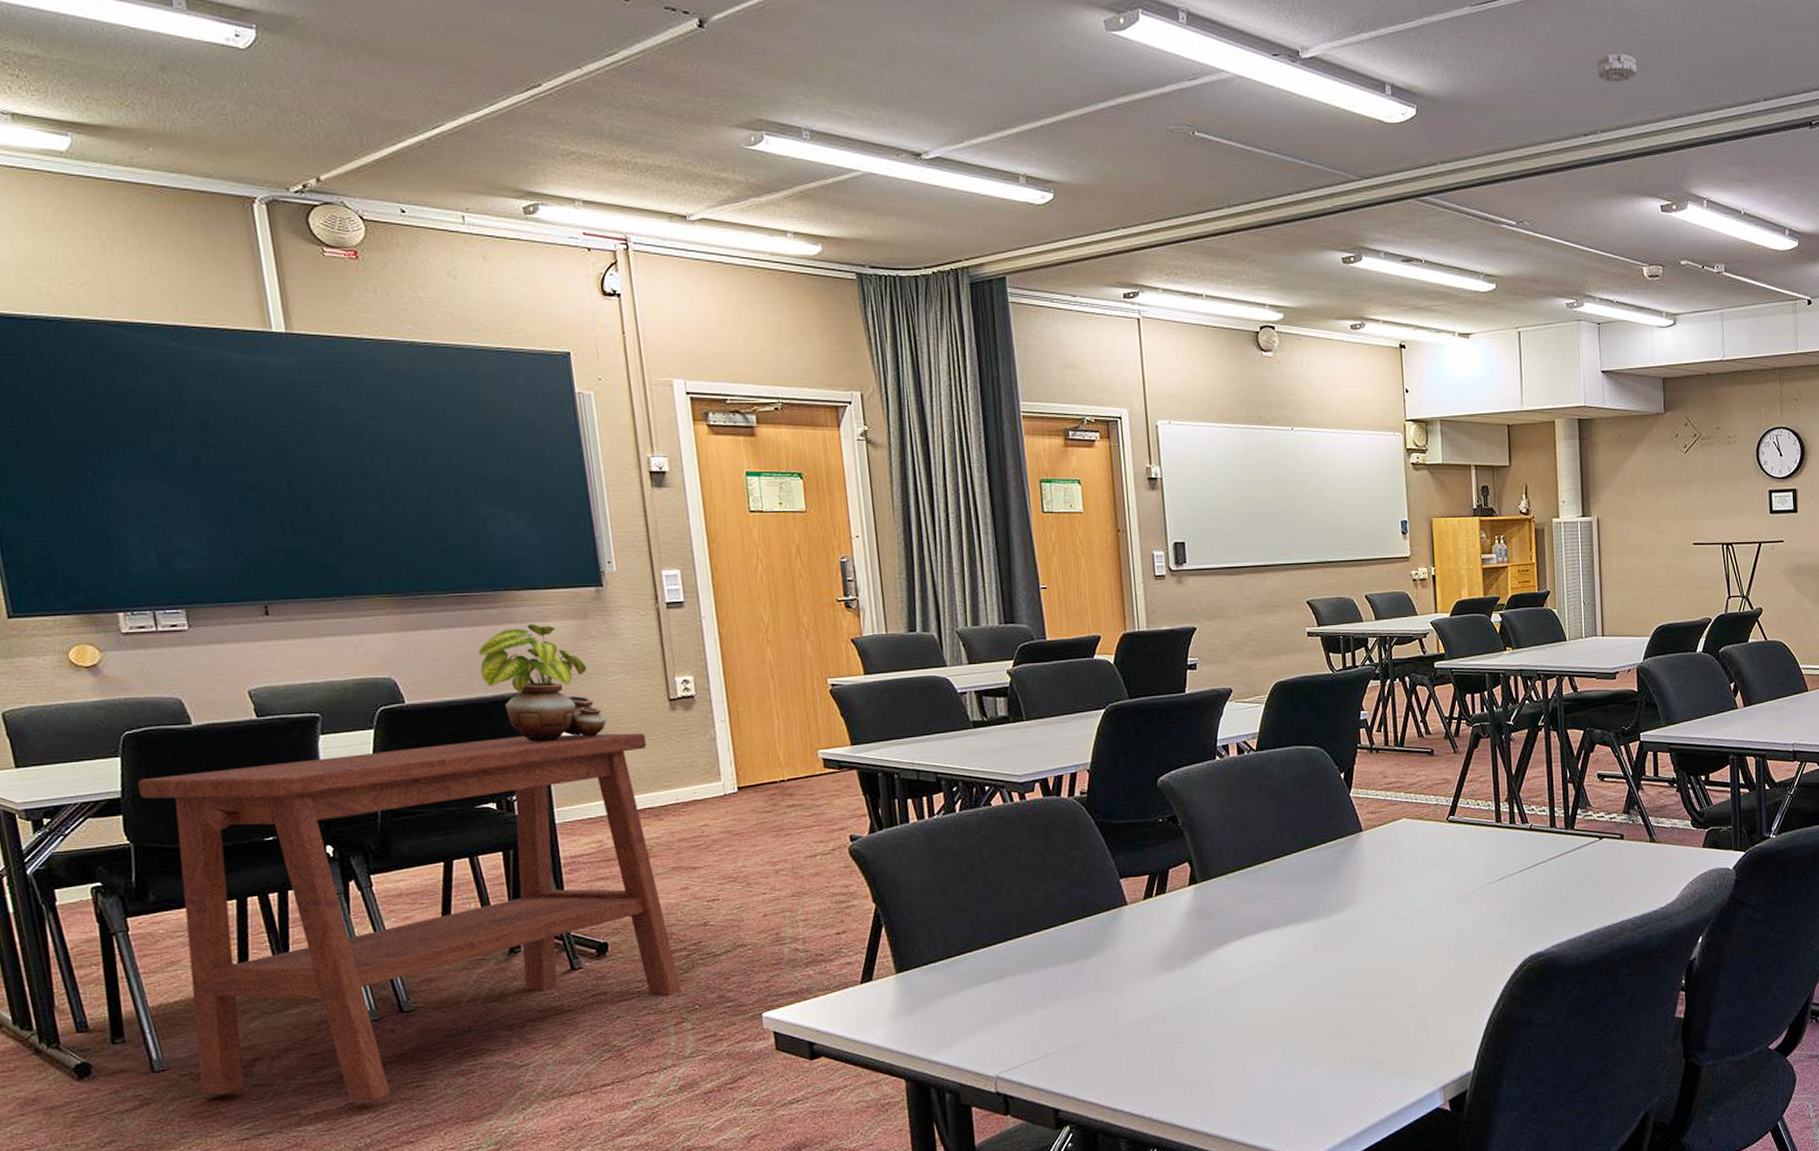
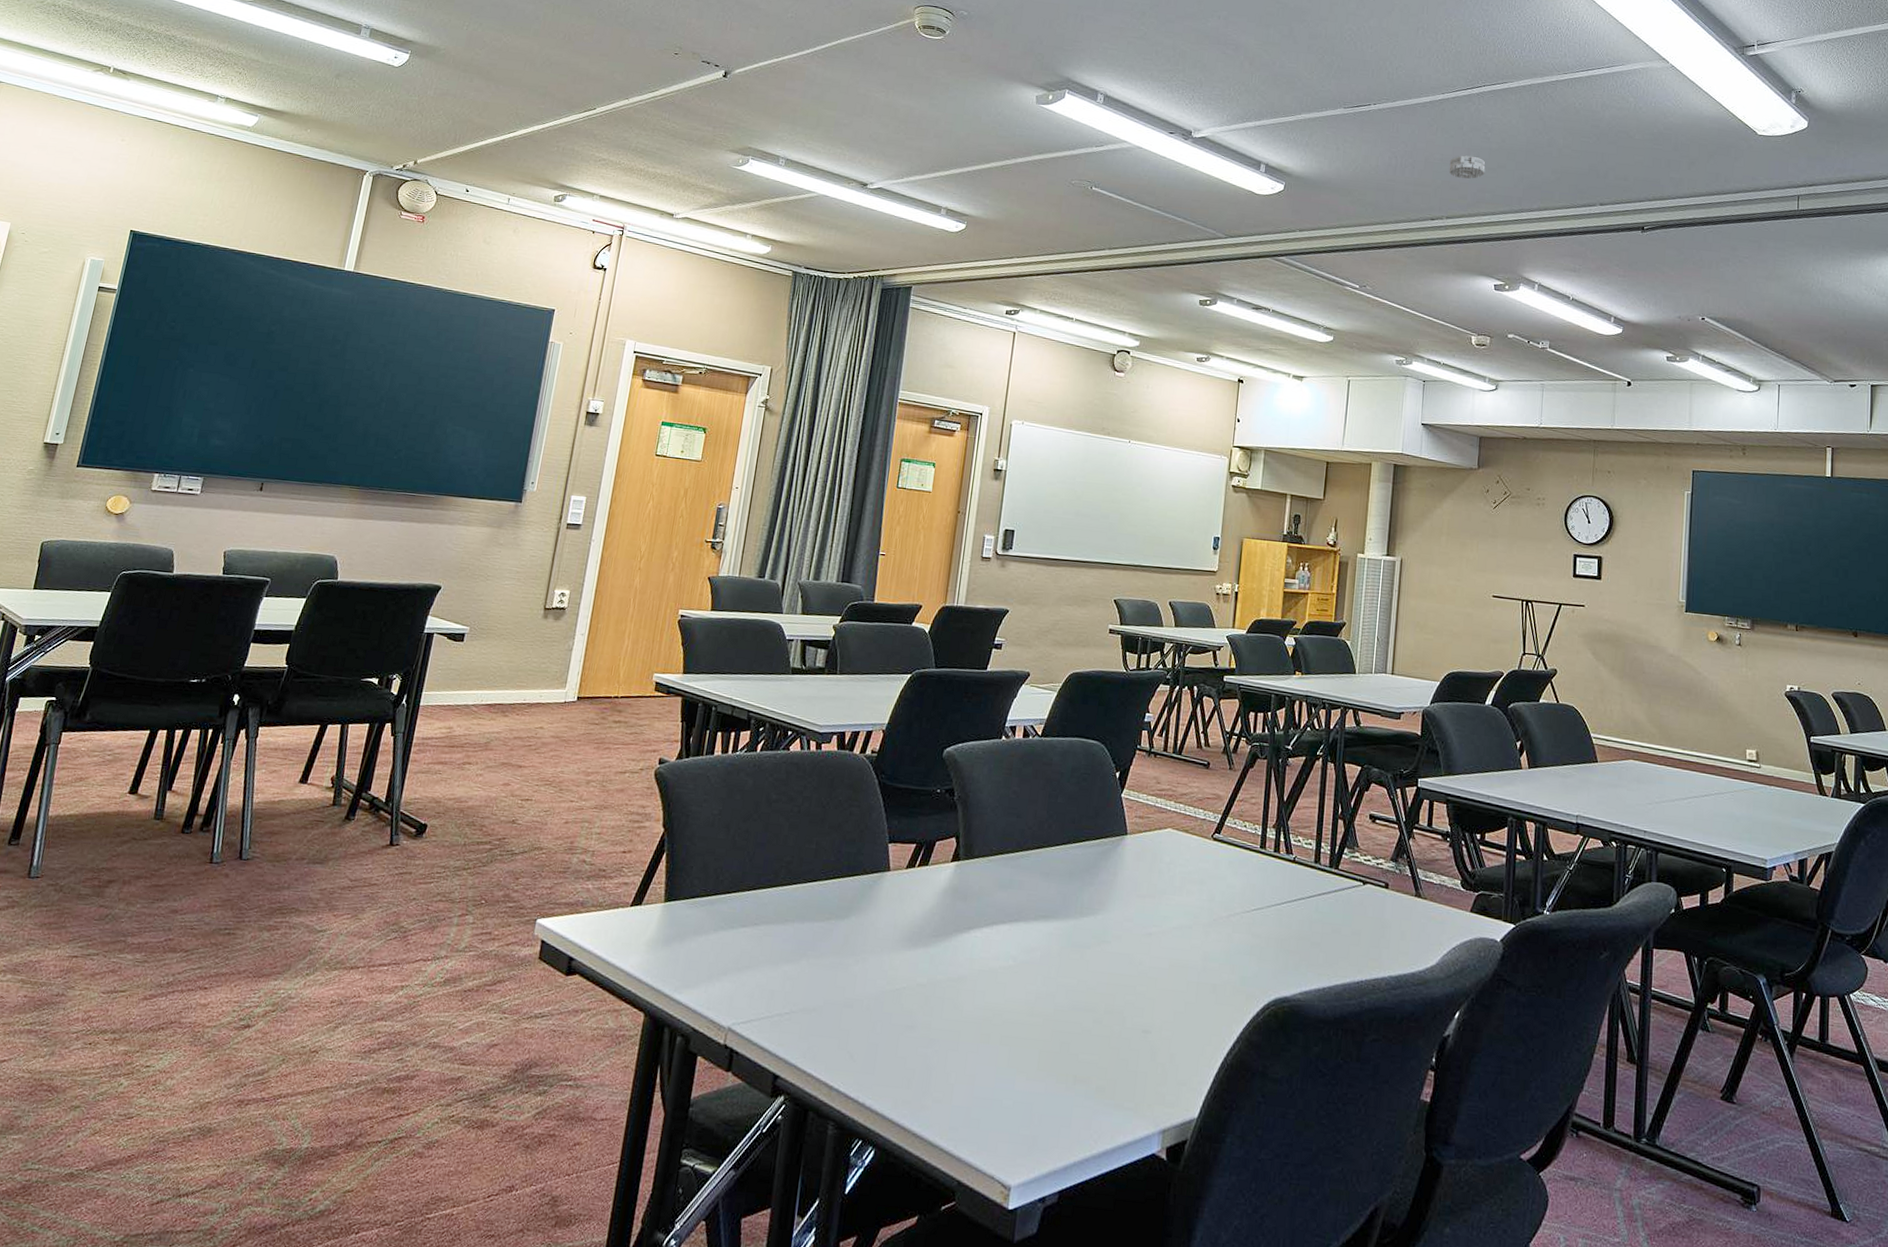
side table: present [138,733,681,1101] -> none [58,613,516,940]
potted plant: present [478,624,607,742] -> none [403,527,489,633]

